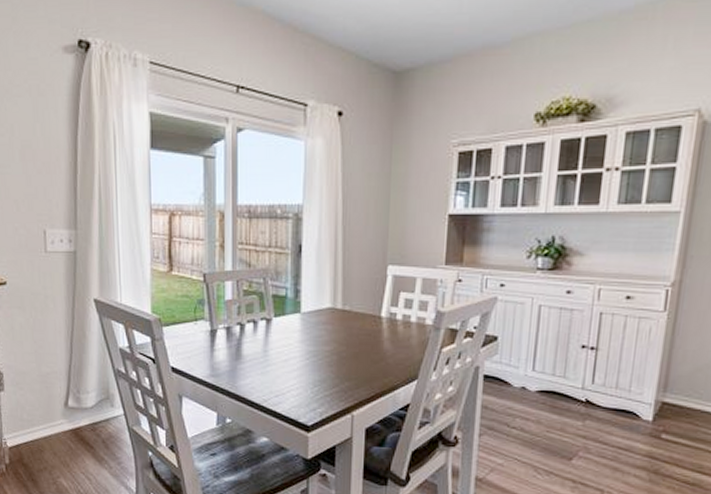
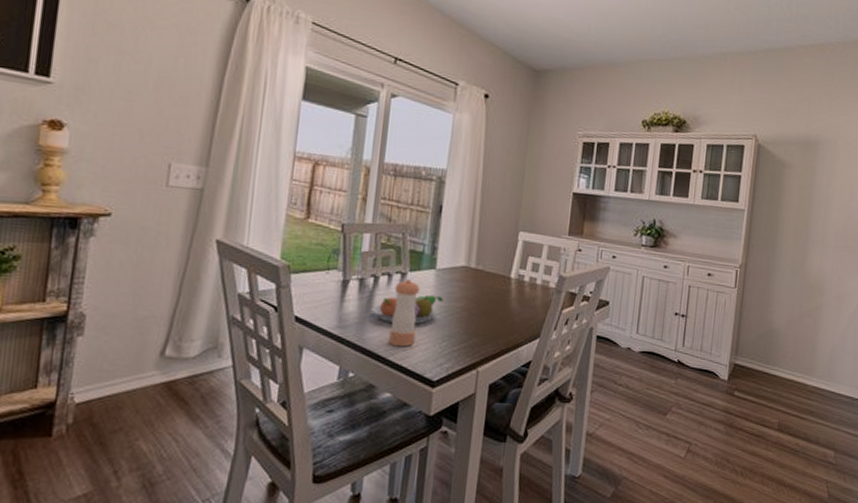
fruit bowl: none [240,339,311,370] -> present [370,294,443,324]
pepper shaker: none [261,325,287,393] -> present [389,279,420,347]

